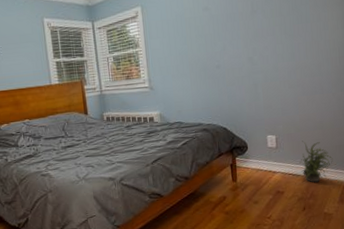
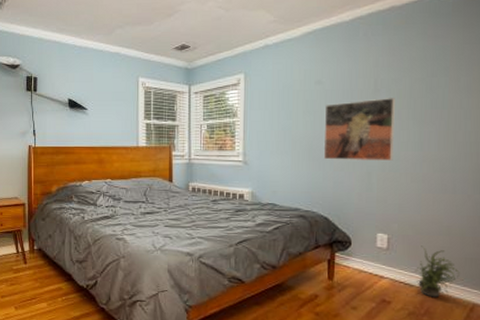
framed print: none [214,17,273,78] -> present [323,98,395,161]

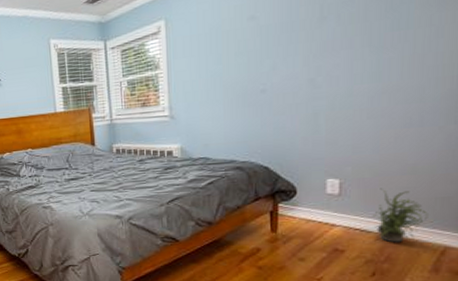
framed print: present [323,98,395,161] -> none [260,24,346,105]

